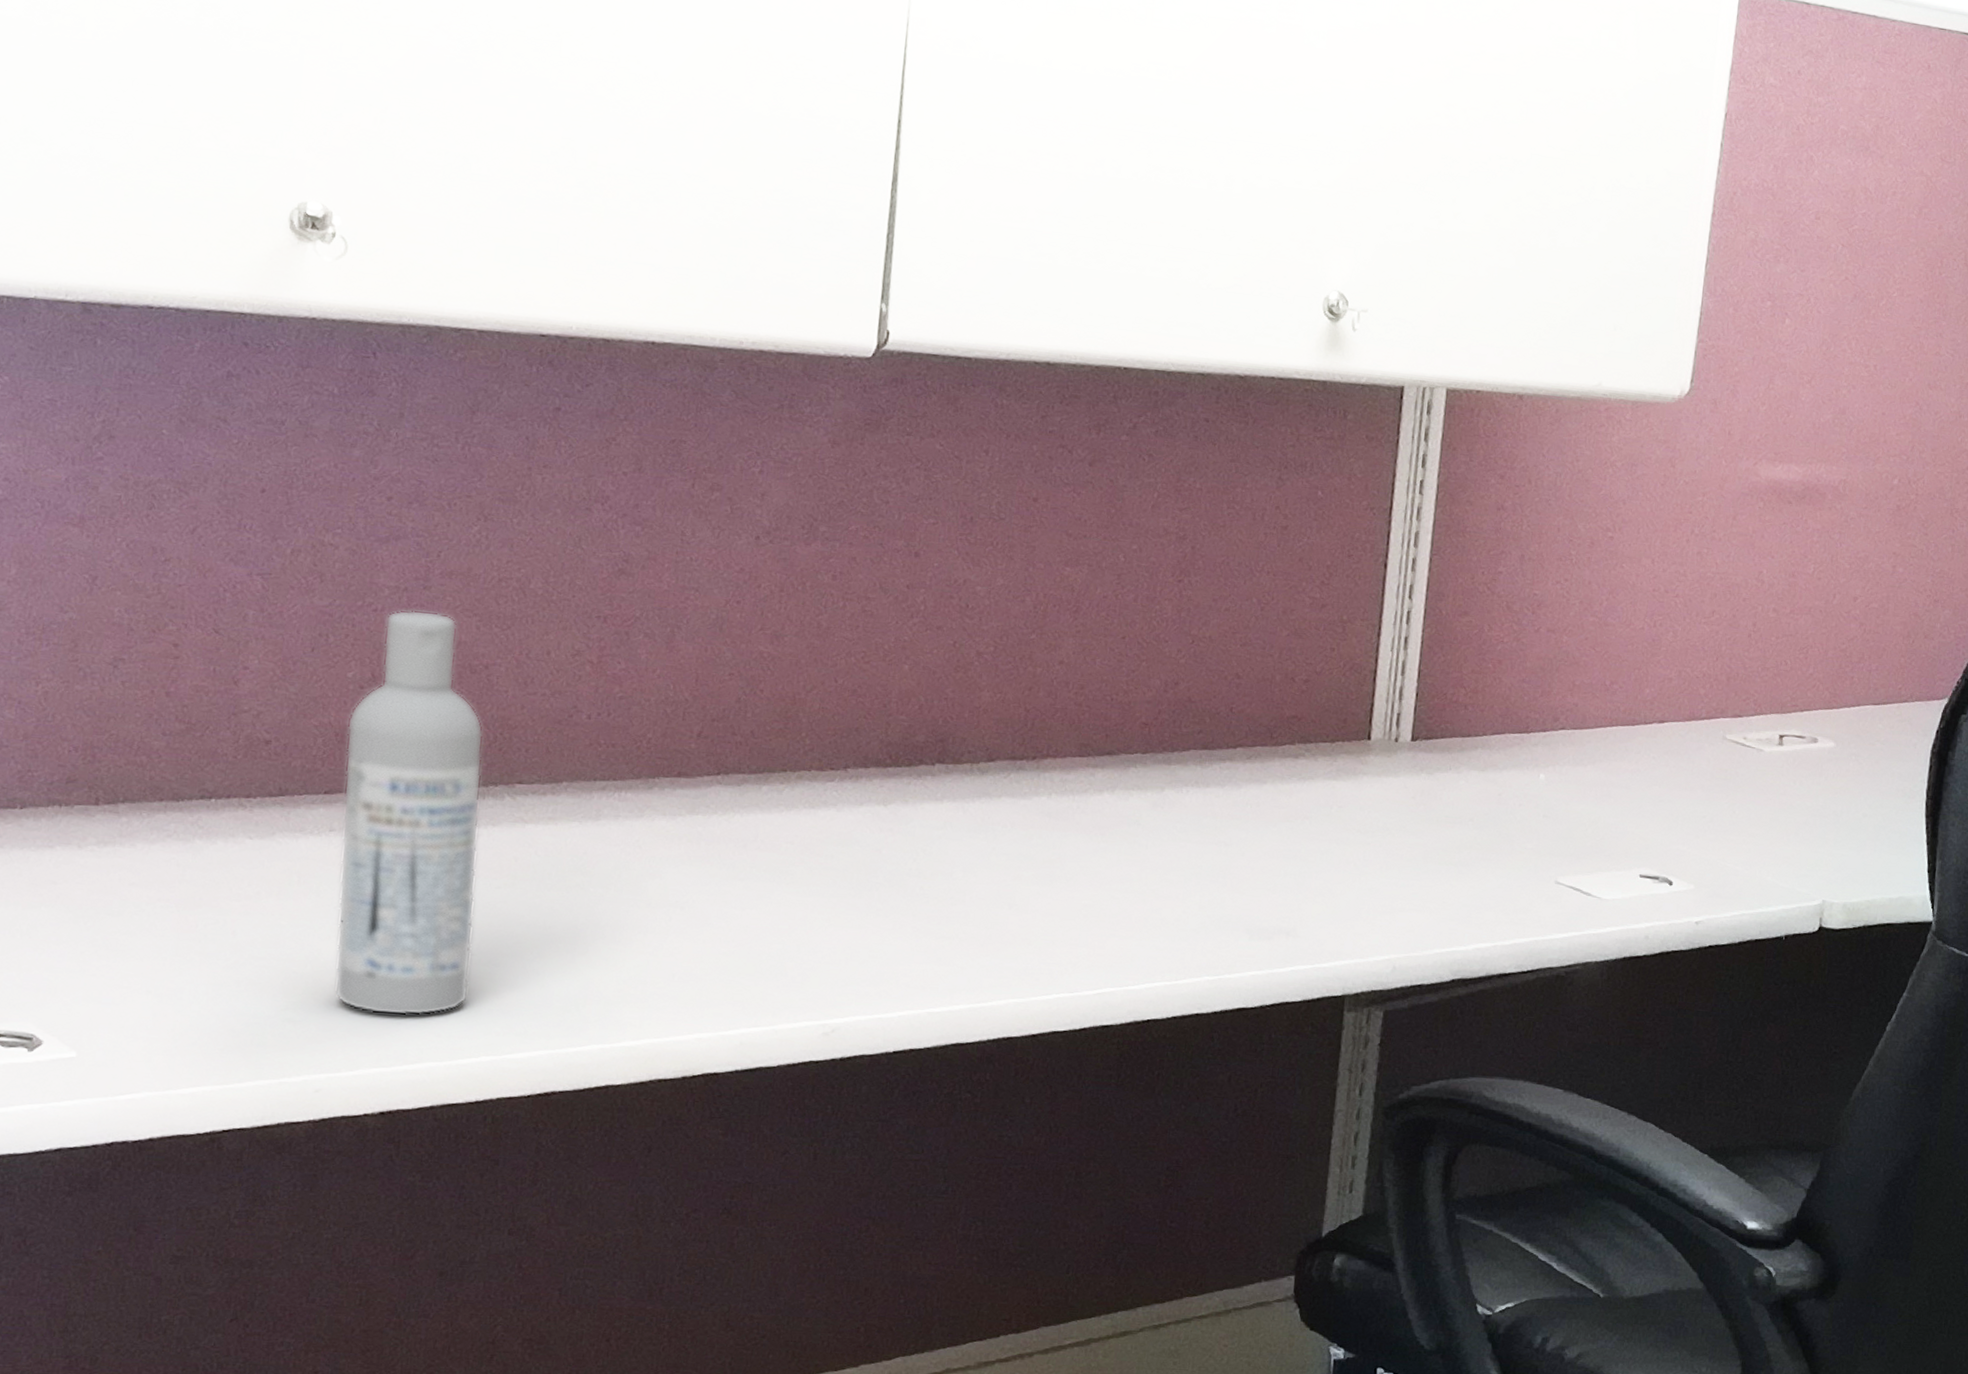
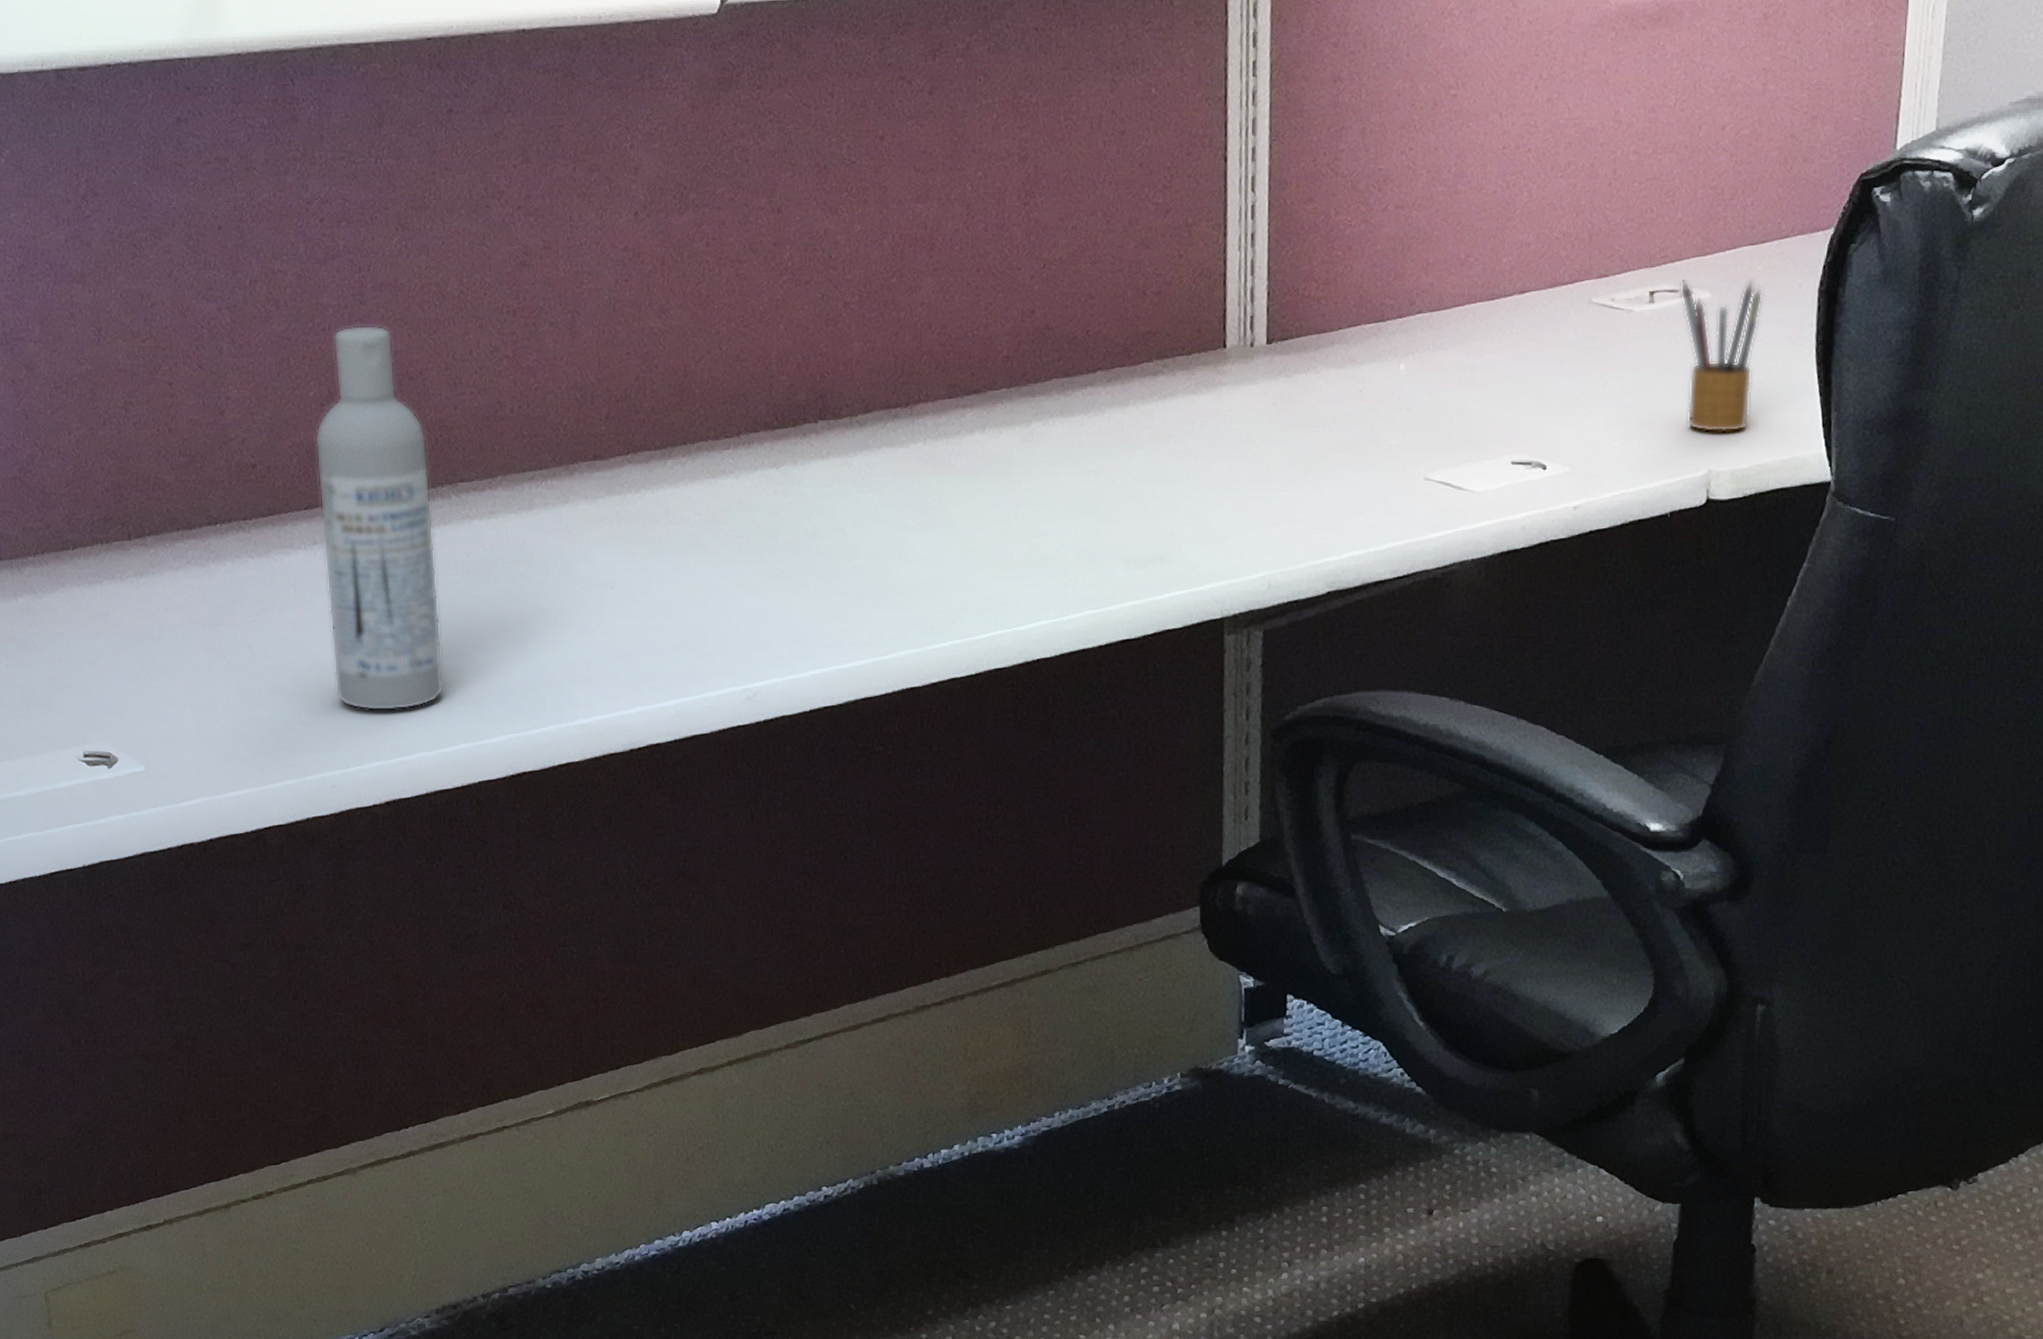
pencil box: none [1805,728,1882,870] -> present [1680,280,1763,433]

